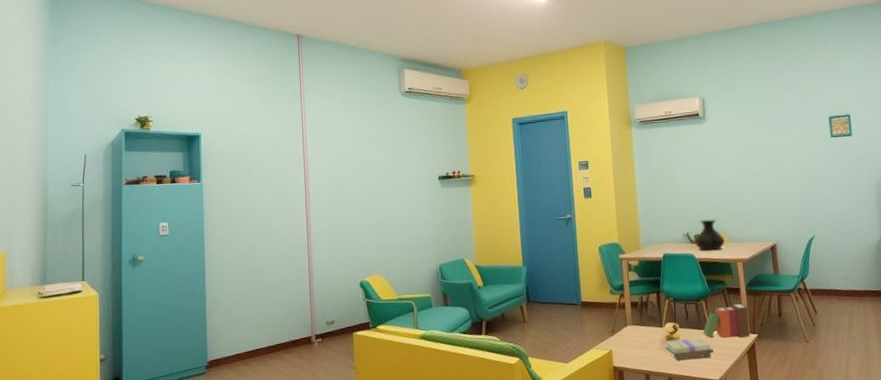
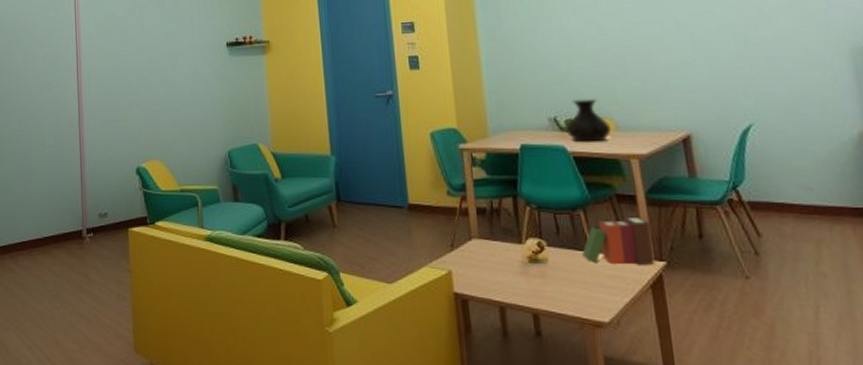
books: present [665,338,714,361] -> none [526,262,599,292]

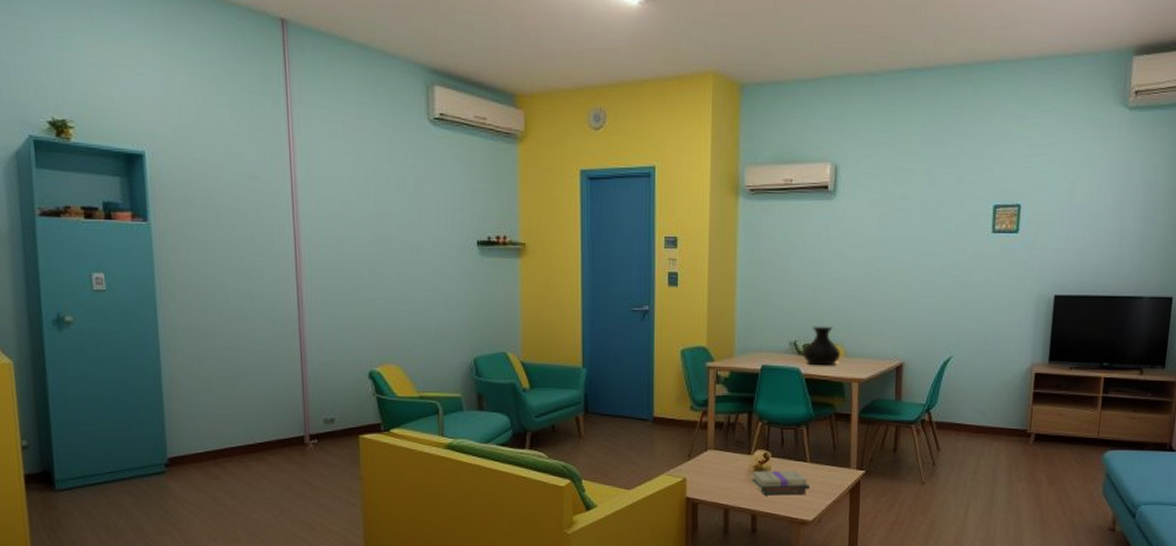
books: none [526,262,599,292] -> present [751,471,809,496]
books: present [582,216,655,265] -> none [800,432,858,473]

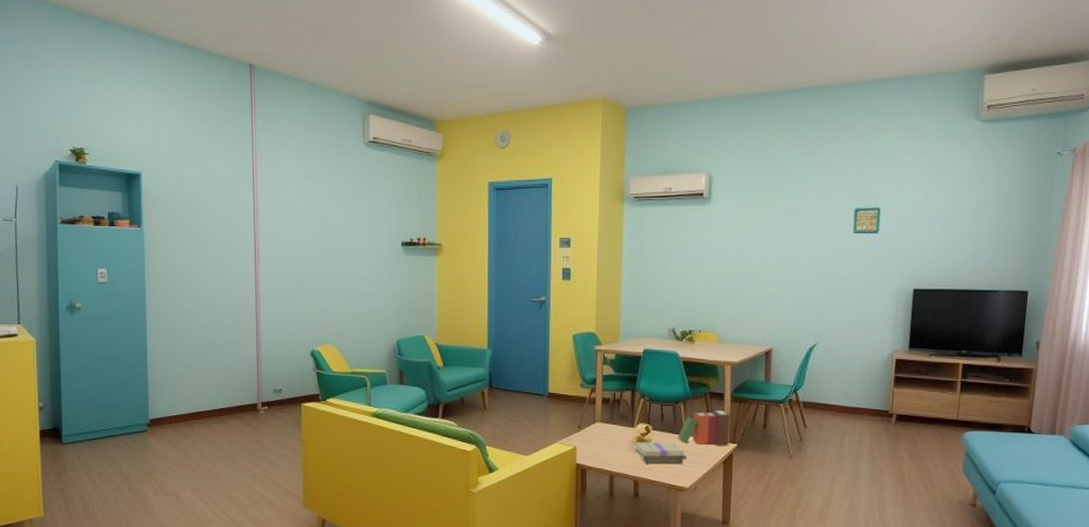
books: none [800,432,858,473] -> present [678,409,731,446]
vase: present [803,326,841,366] -> none [681,315,715,350]

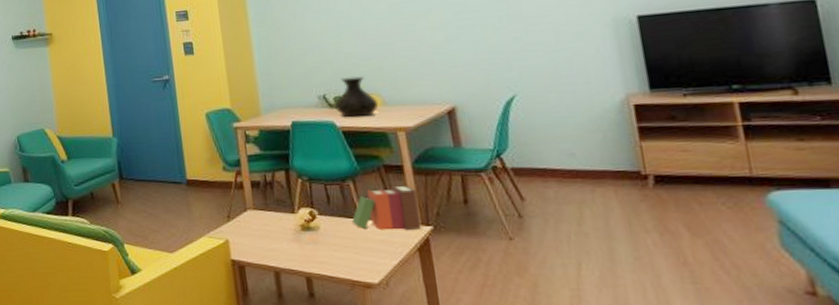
books: present [634,442,686,465] -> none [299,229,369,257]
vase: none [681,315,715,350] -> present [335,76,379,118]

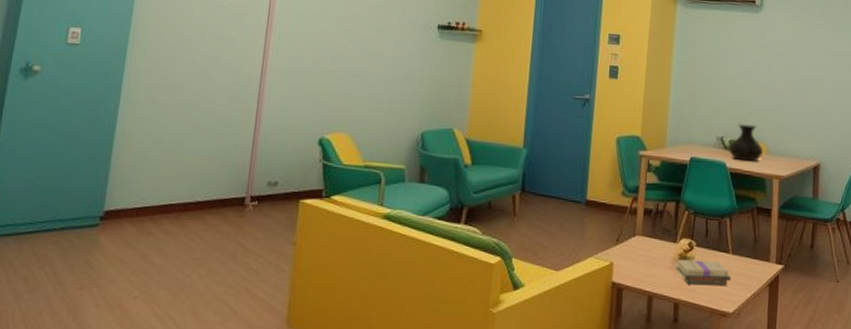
books: none [299,229,369,257] -> present [675,259,731,286]
books: present [352,185,422,230] -> none [722,226,778,267]

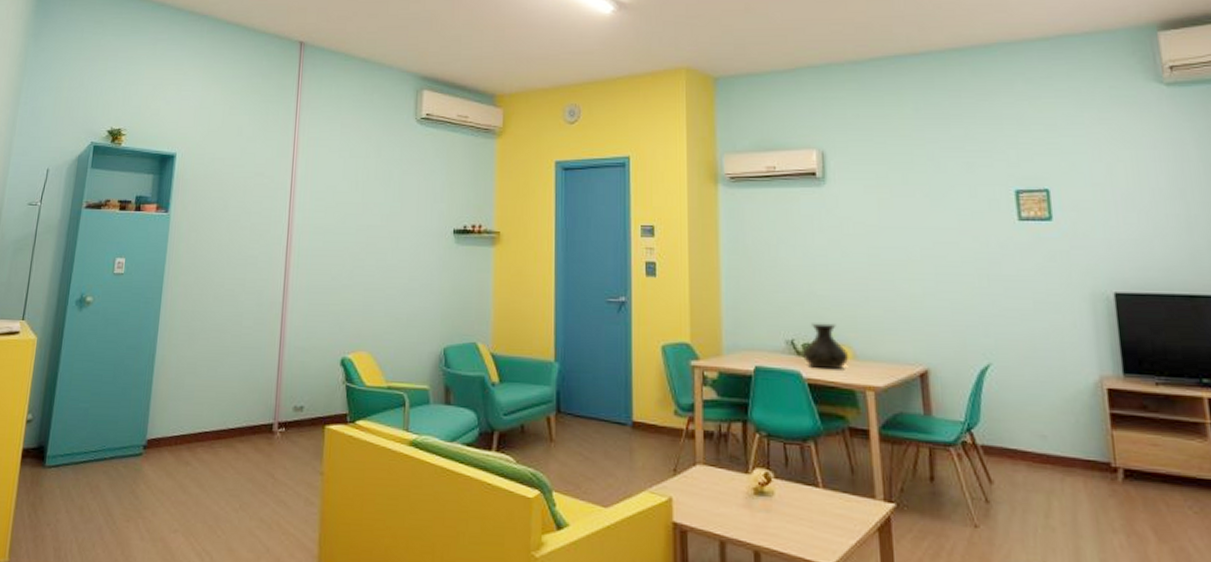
books: present [675,259,731,286] -> none [751,494,825,530]

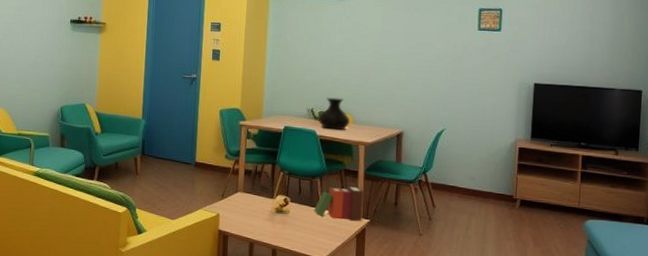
books: none [810,452,884,506] -> present [314,186,364,221]

